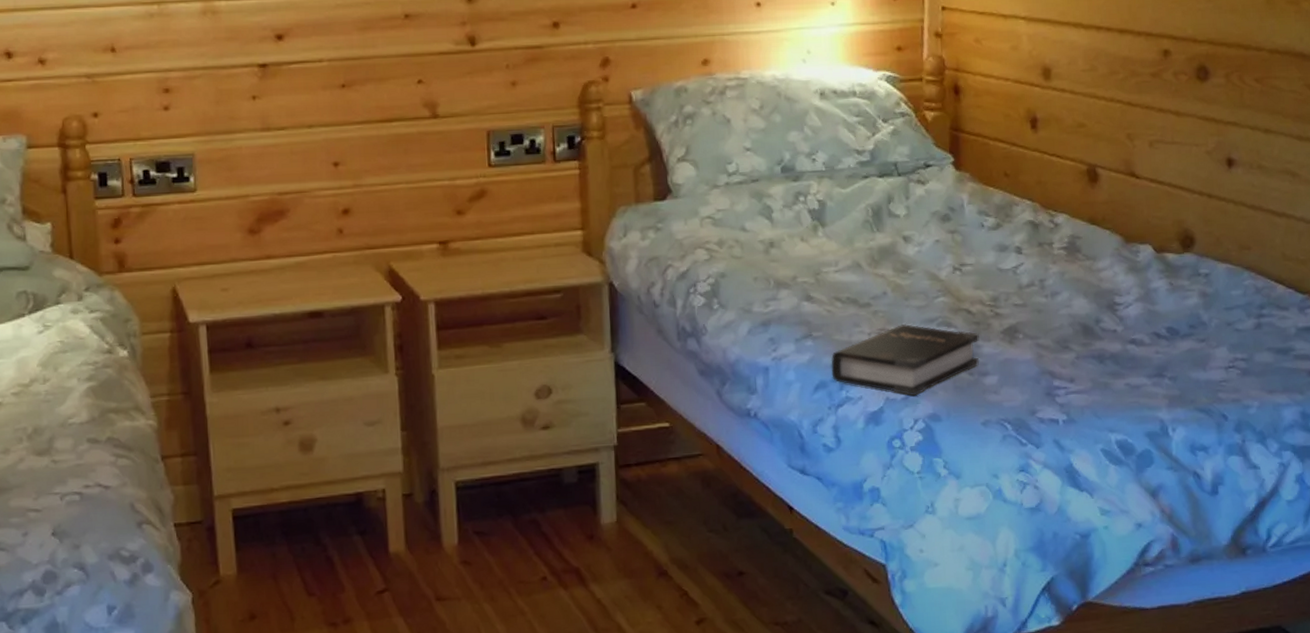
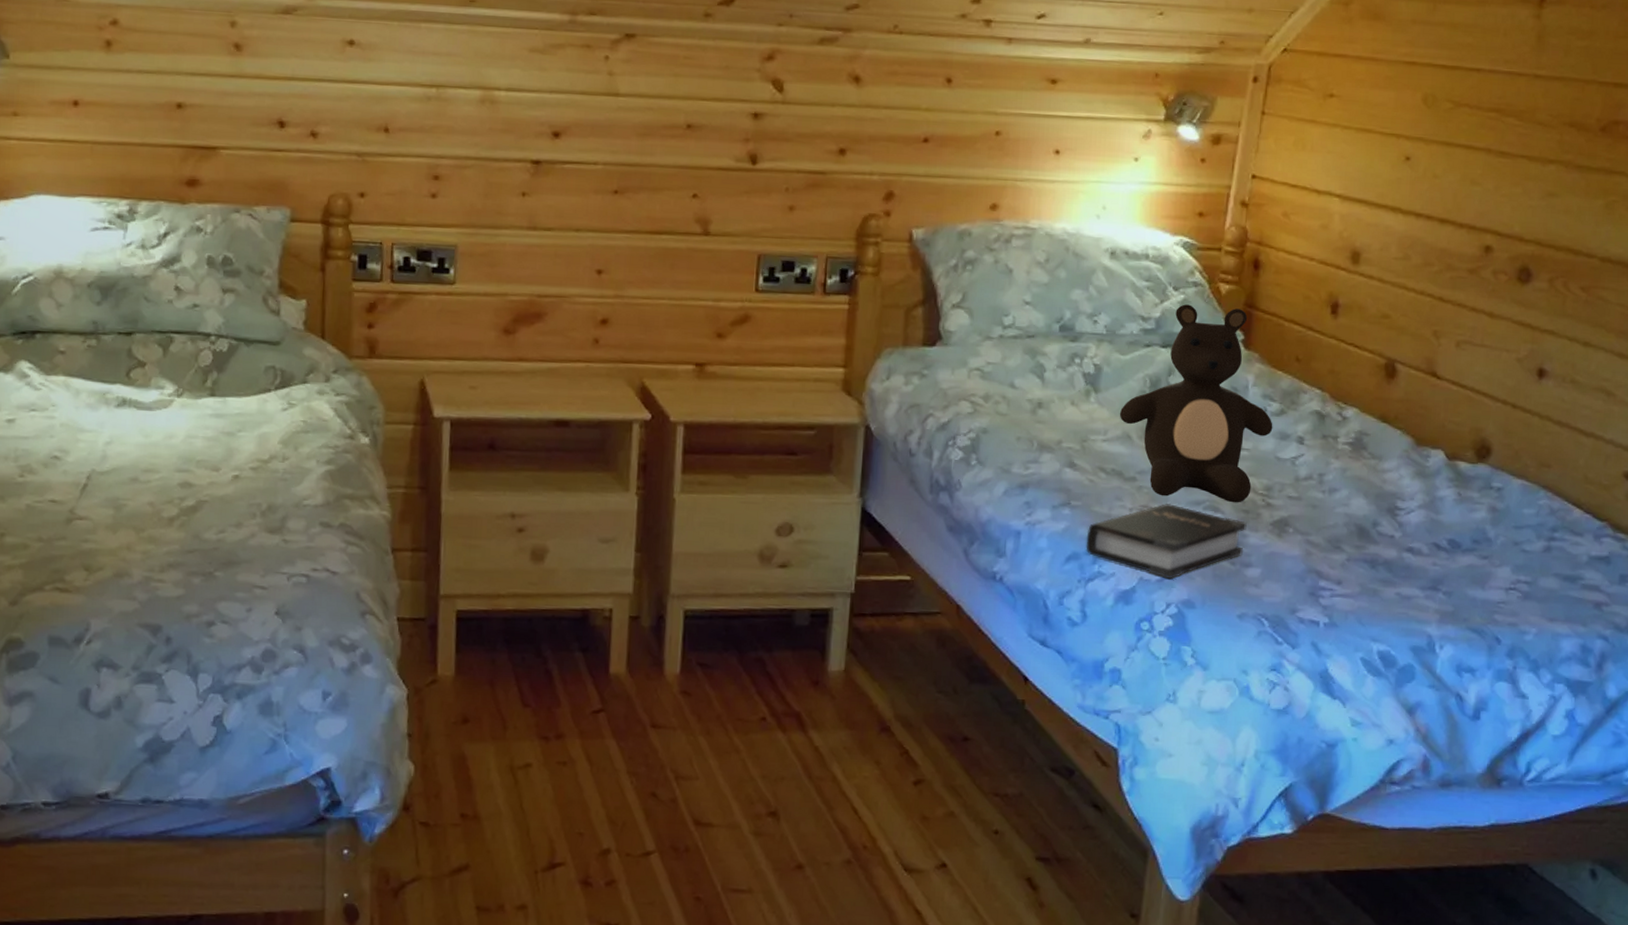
teddy bear: none [847,133,992,318] -> present [1119,304,1273,503]

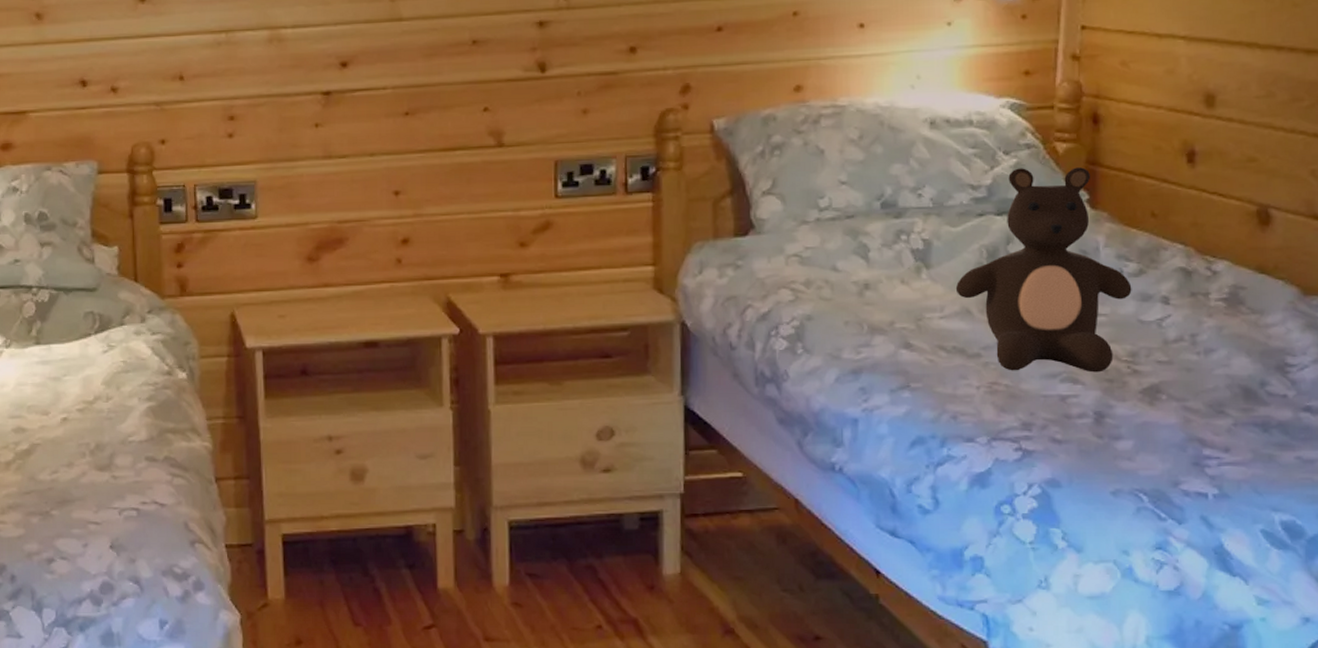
hardback book: present [1085,503,1247,580] -> none [931,379,1112,459]

